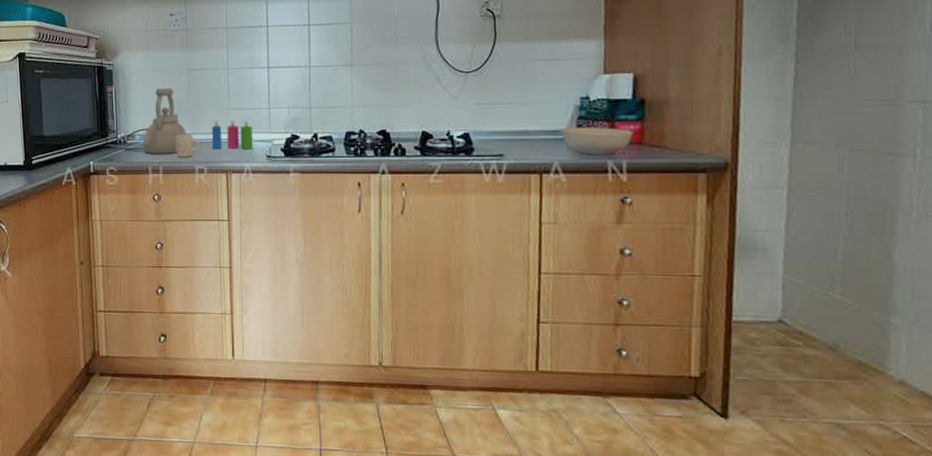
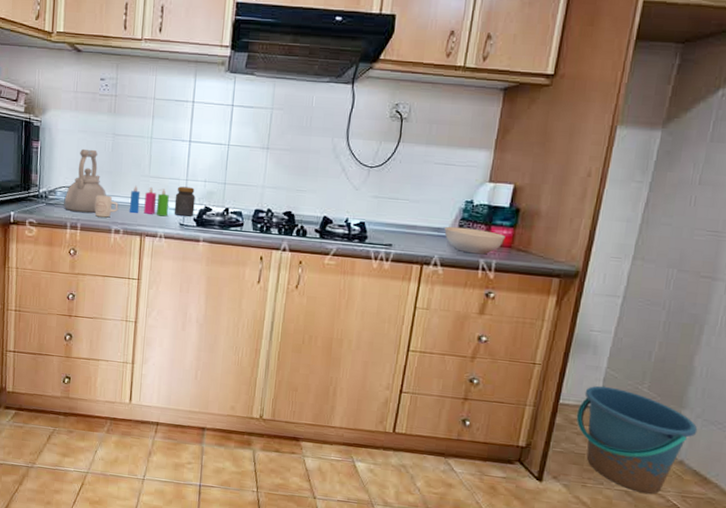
jar: none [258,115,281,148] -> present [174,186,196,217]
bucket: none [756,295,915,425] -> present [576,385,698,494]

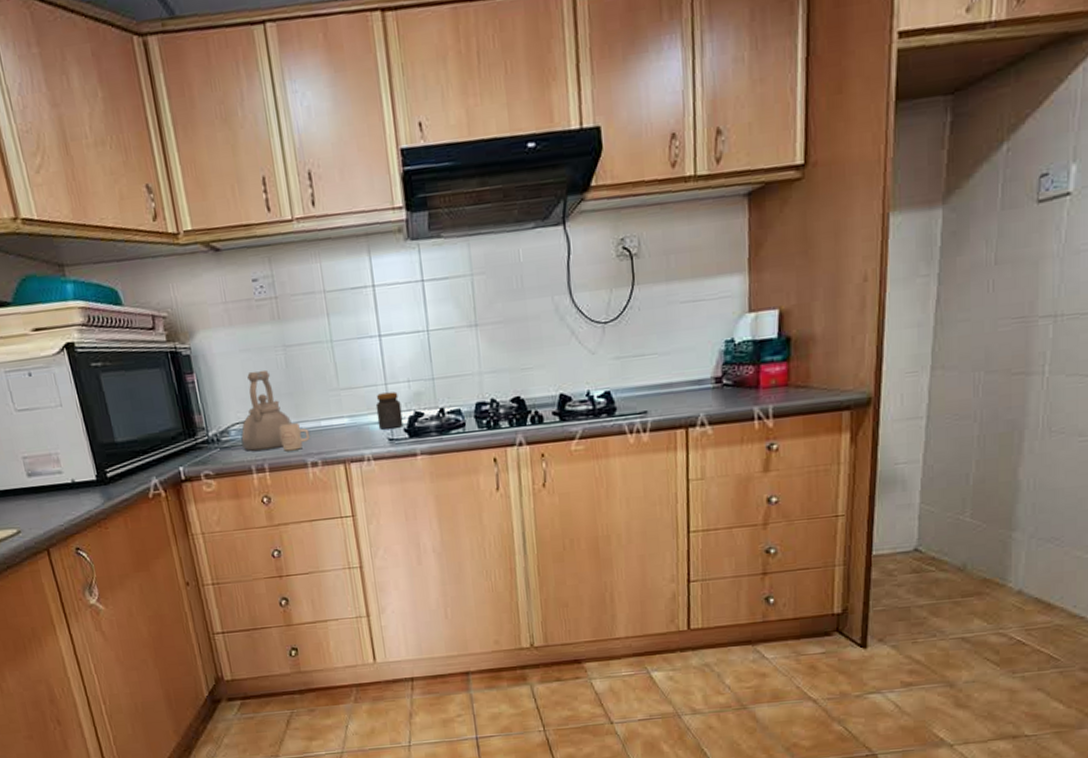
soap dispenser: present [130,185,169,217] -> none [321,400,372,438]
bowl: present [444,226,506,255] -> none [706,371,780,403]
bucket: present [576,385,698,494] -> none [894,524,1033,636]

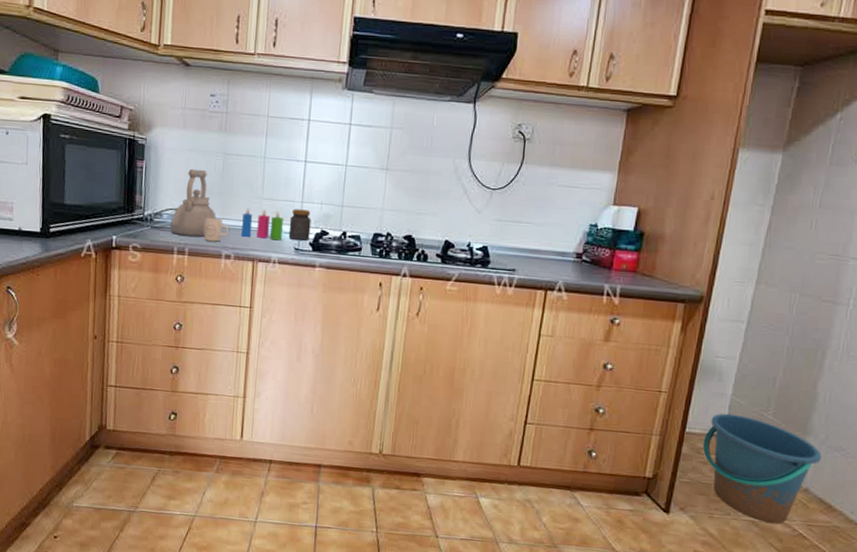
soap dispenser: none [321,400,372,438] -> present [241,207,283,241]
bucket: none [894,524,1033,636] -> present [702,413,822,524]

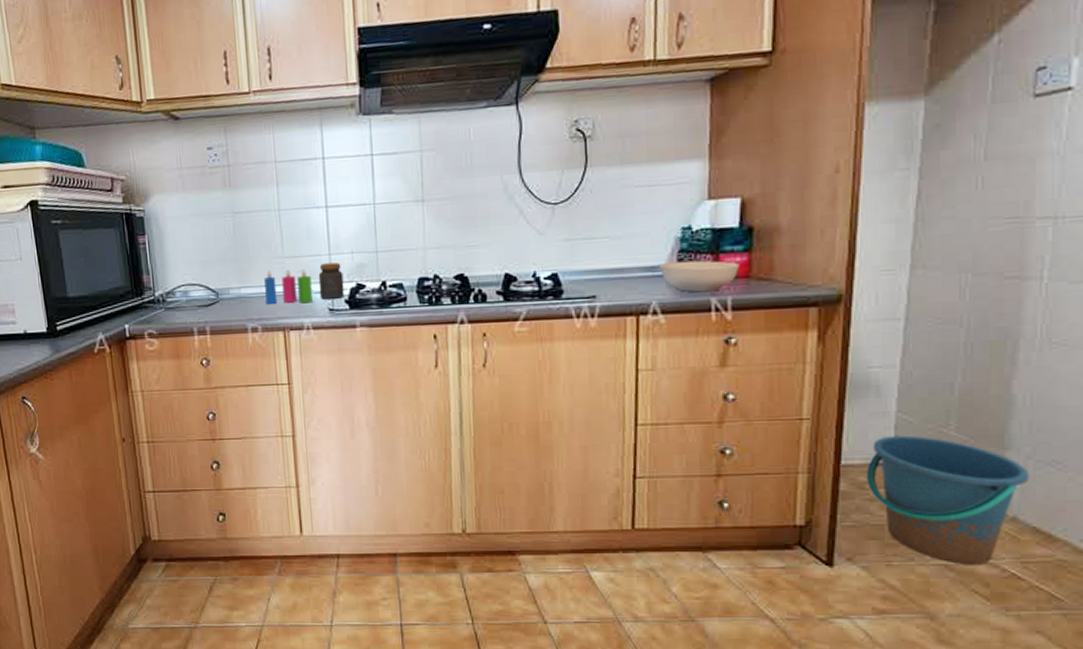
kettle: present [169,168,217,237] -> none [185,234,235,313]
mug: present [203,218,229,242] -> none [222,288,252,315]
bowl: none [568,250,630,280] -> present [660,260,740,293]

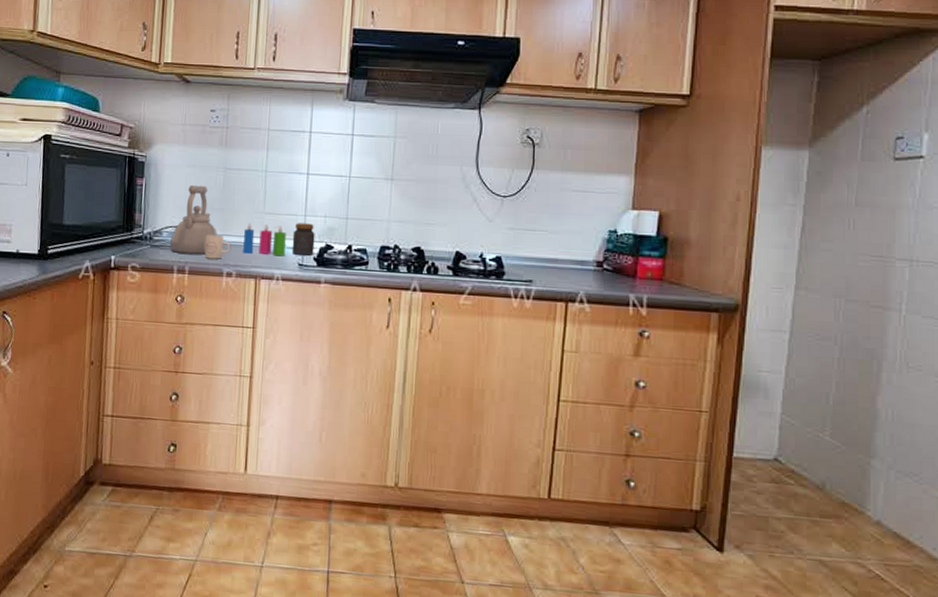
kettle: none [185,234,235,313] -> present [169,184,217,255]
mug: none [222,288,252,315] -> present [204,235,231,259]
bowl: present [660,260,740,293] -> none [588,258,655,289]
bucket: present [866,435,1030,564] -> none [754,435,892,563]

